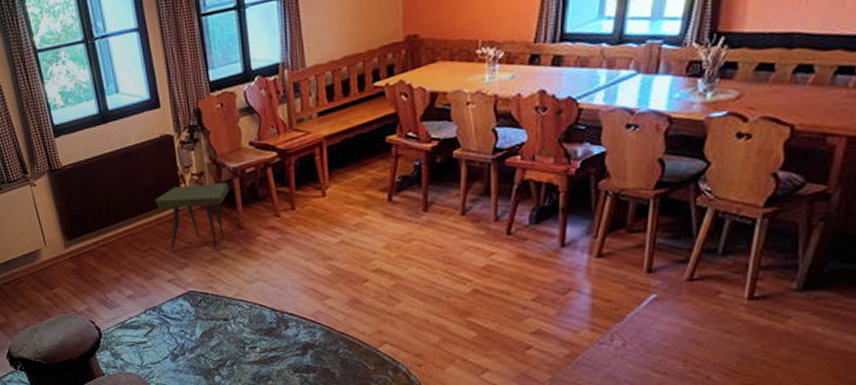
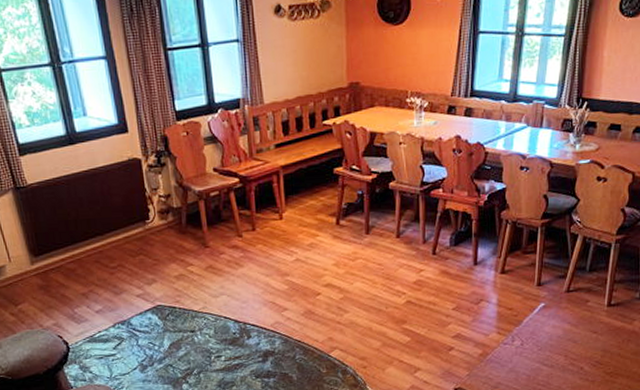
side table: present [155,182,229,251] -> none [123,204,195,268]

